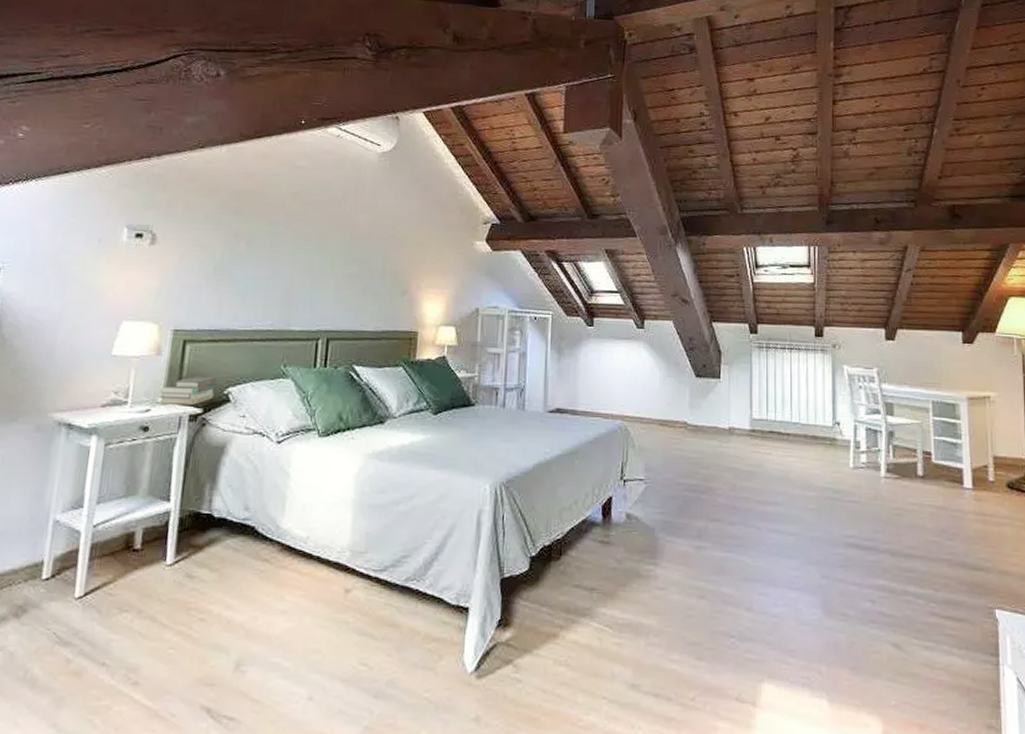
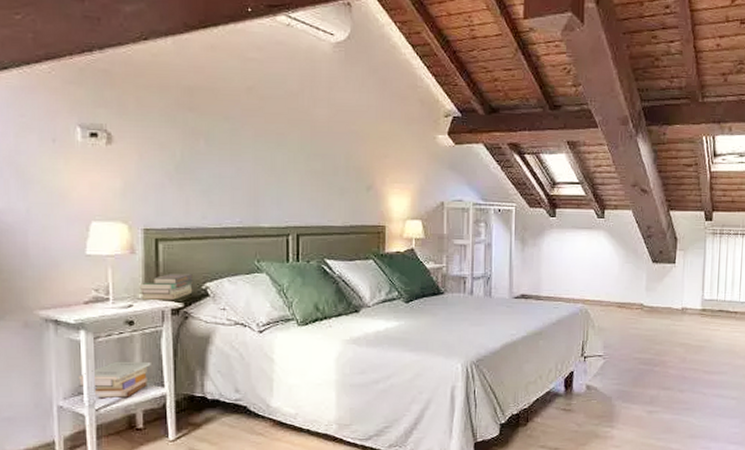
books: none [80,471,160,514] -> present [79,361,151,399]

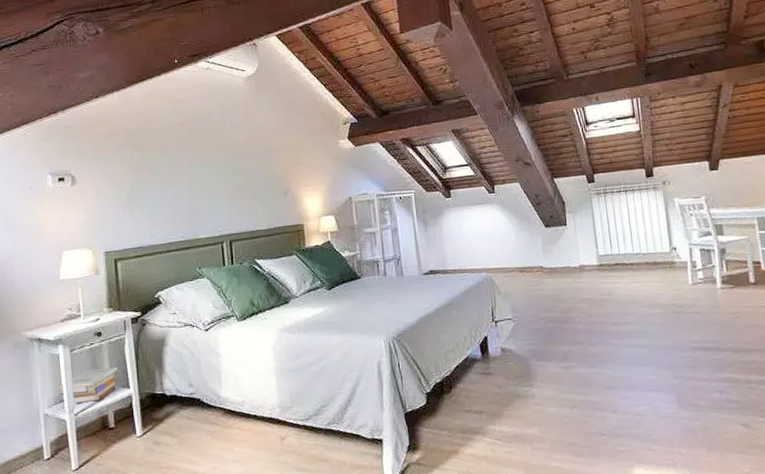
books: present [140,274,194,300] -> none [105,286,148,313]

